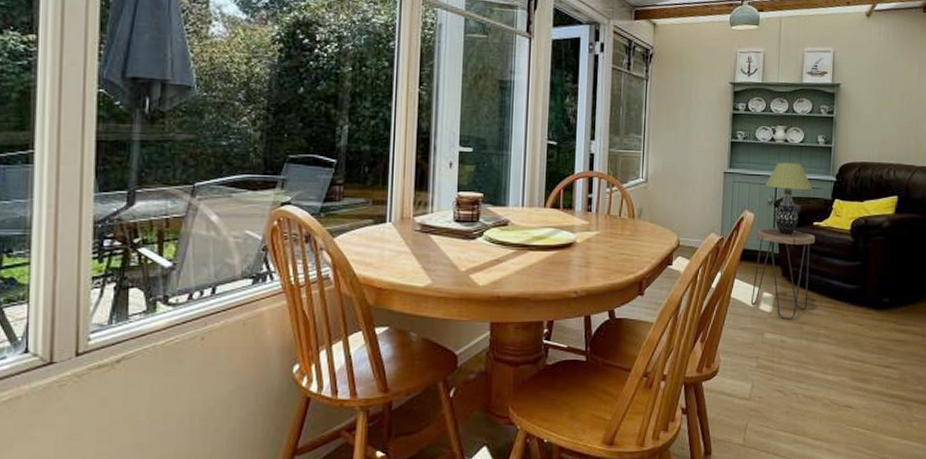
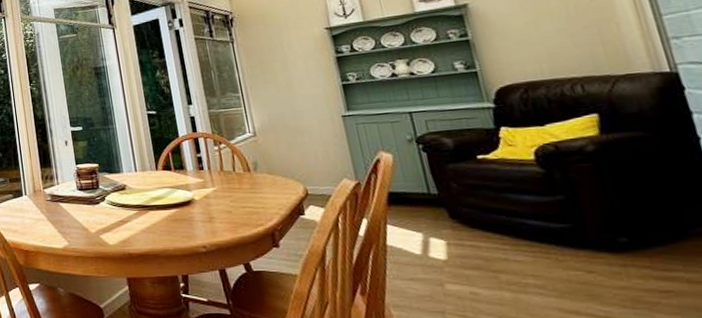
side table: present [751,228,816,320] -> none [400,166,498,268]
table lamp: present [765,162,813,235] -> none [398,94,464,173]

